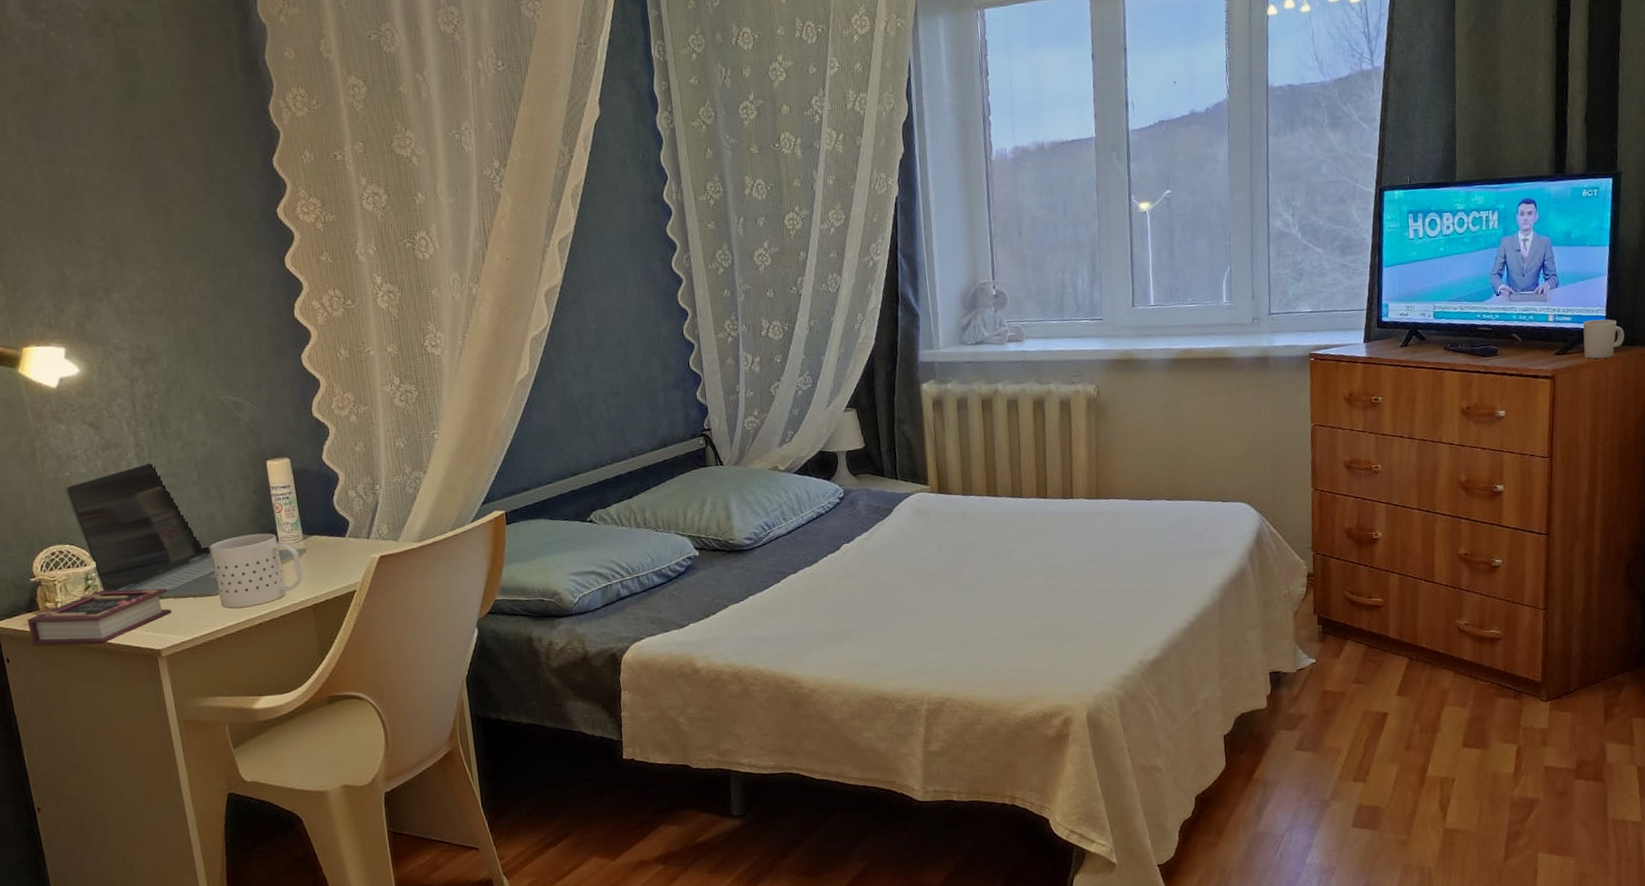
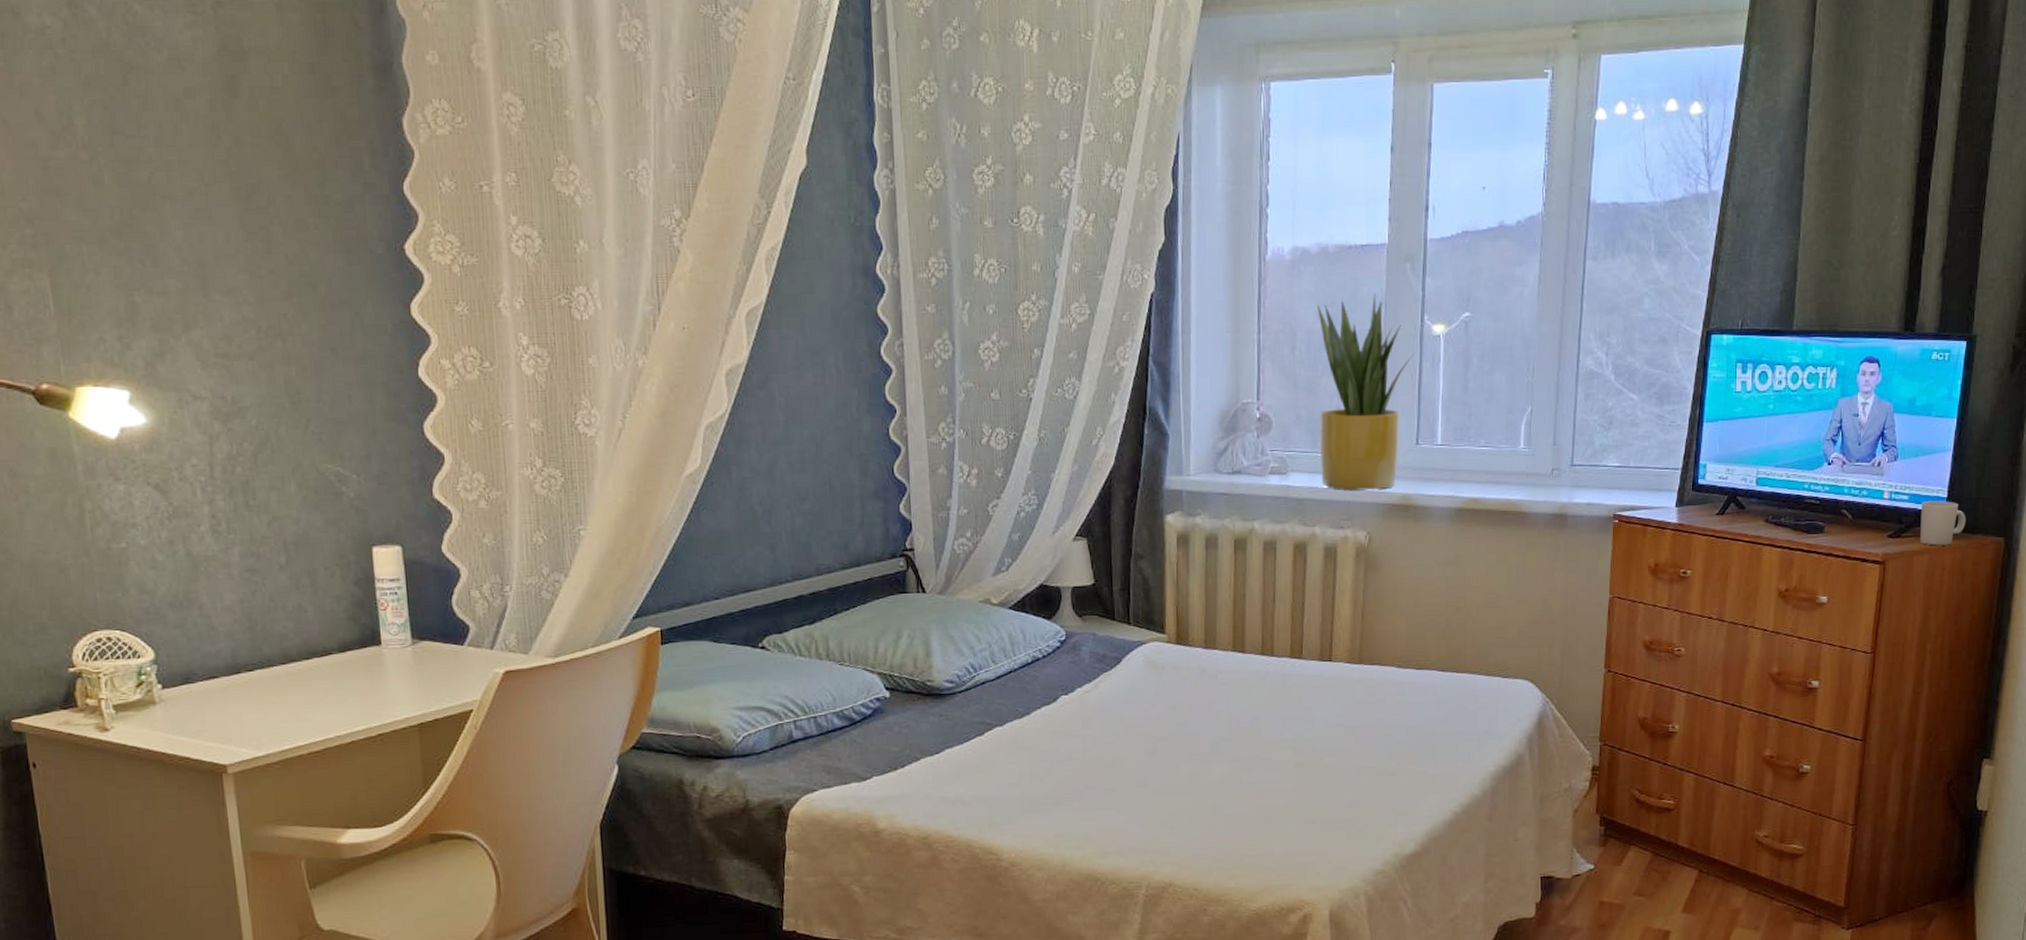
book: present [26,588,171,646] -> none [61,688,243,753]
laptop: present [64,462,308,599] -> none [118,538,417,706]
mug: present [209,533,303,609] -> none [294,634,409,722]
planter: none [1038,180,1127,351] -> present [1317,292,1416,491]

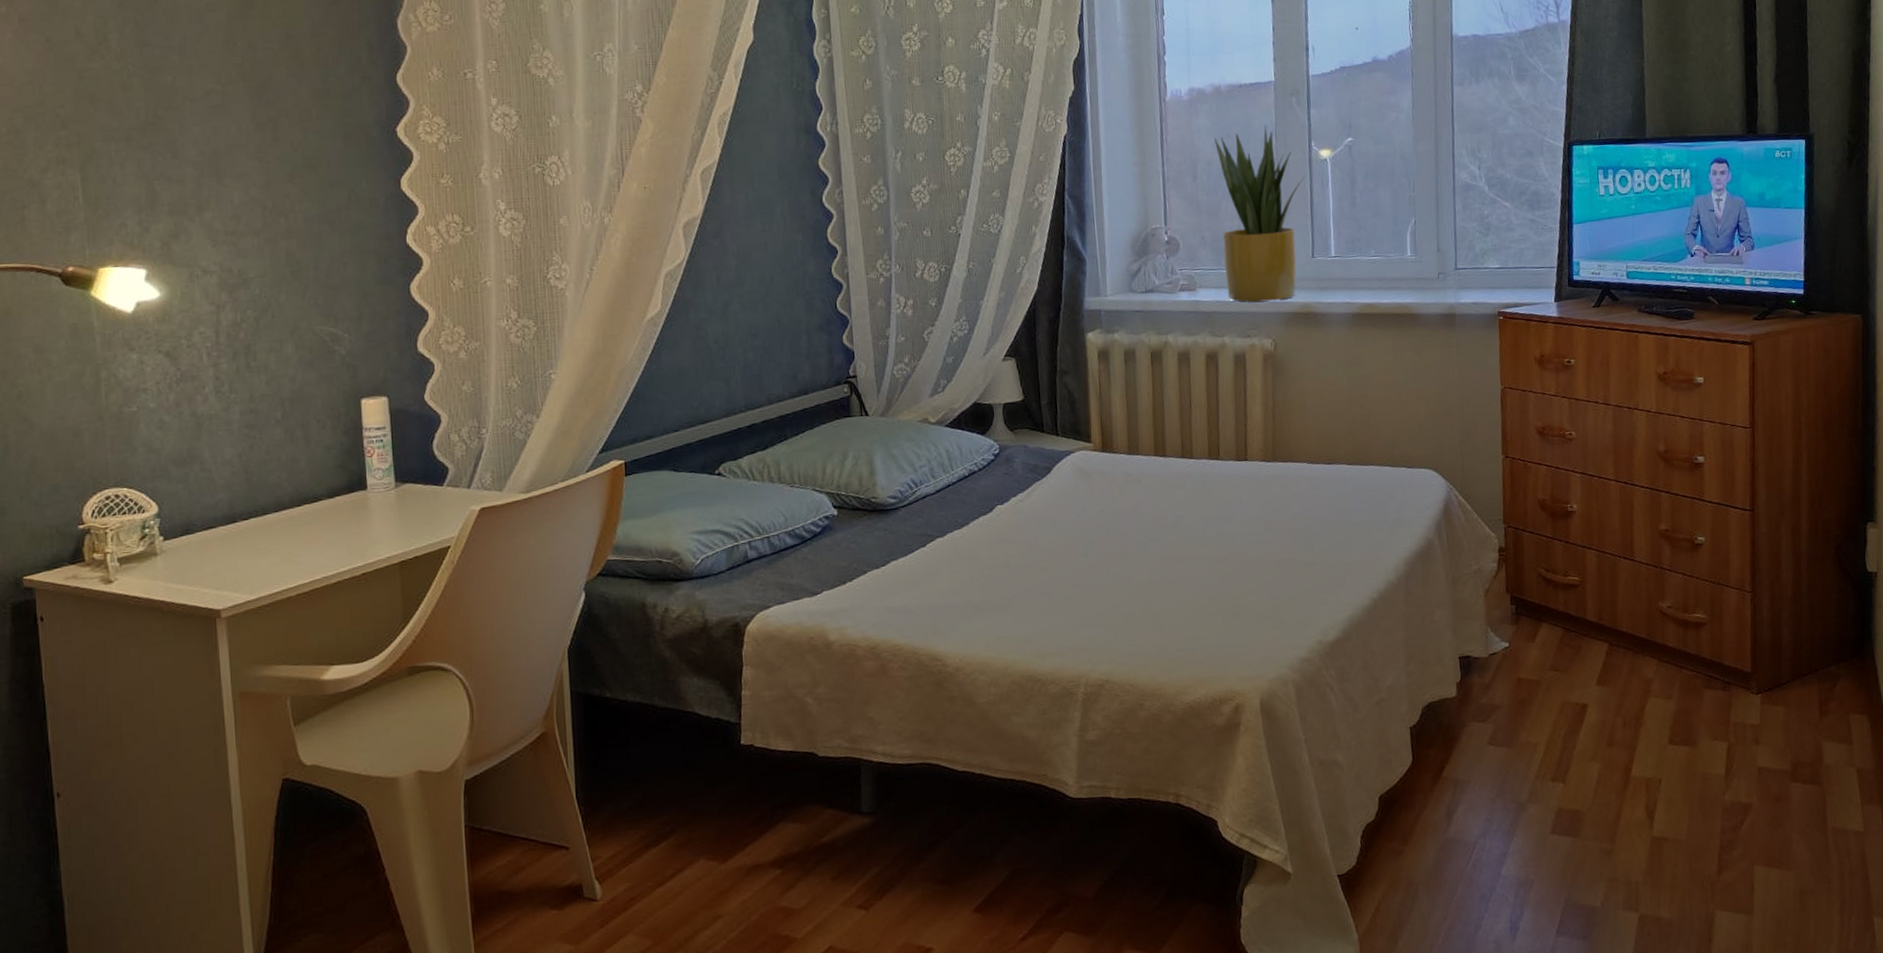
mug: present [1920,501,1966,546] -> none [1780,284,1825,326]

